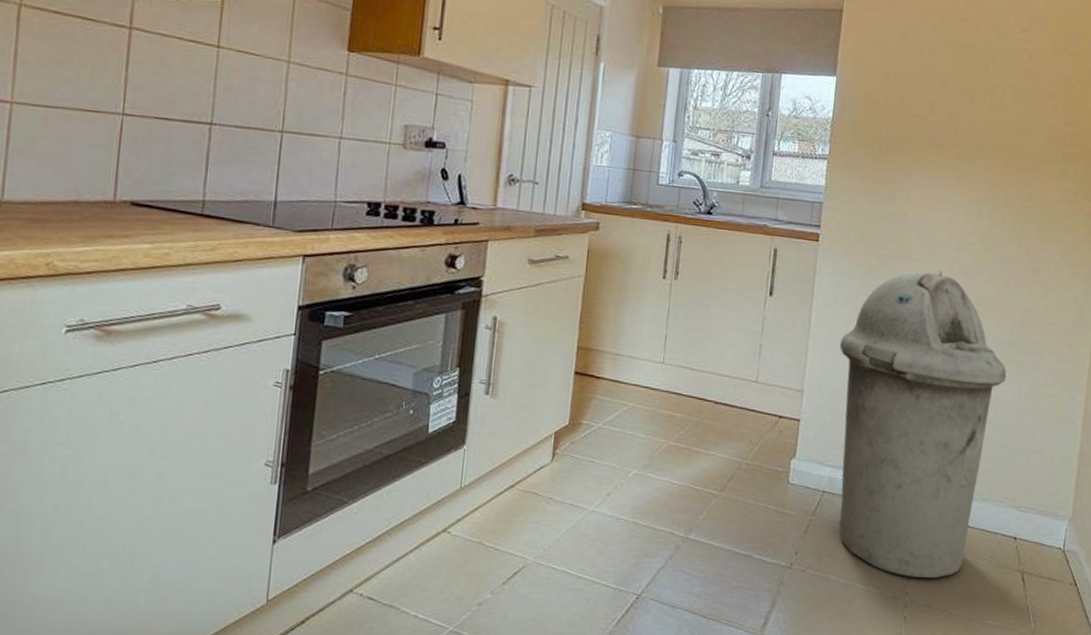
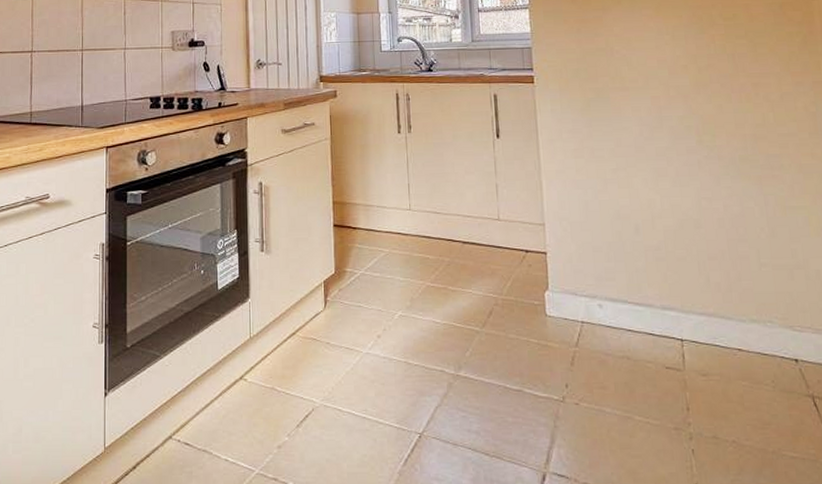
trash can: present [838,270,1007,579] -> none [572,96,749,408]

